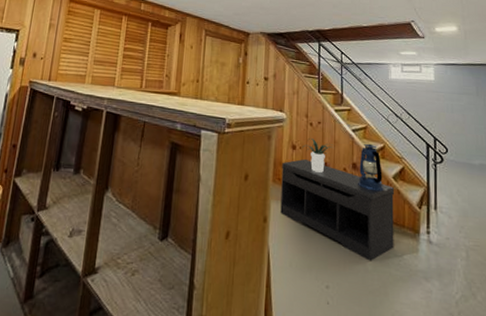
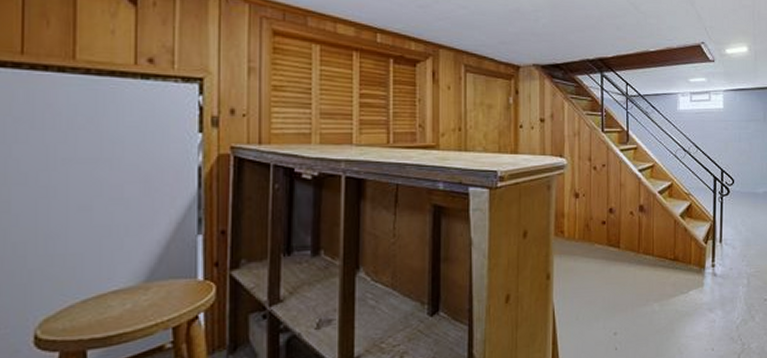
bench: present [280,159,395,261] -> none [563,207,682,302]
potted plant: present [301,137,335,173] -> none [585,183,621,220]
lantern: present [357,143,384,192] -> none [644,183,671,232]

